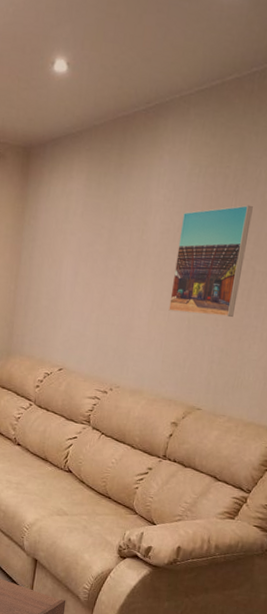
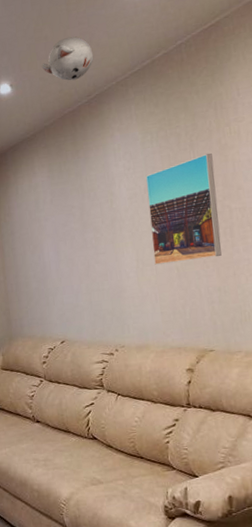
ceiling light: none [105,23,165,80] -> present [41,36,94,81]

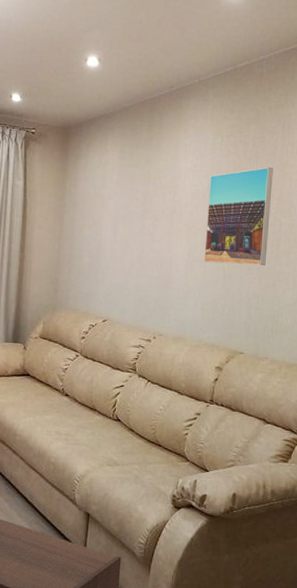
ceiling light: present [41,36,94,81] -> none [131,26,183,70]

